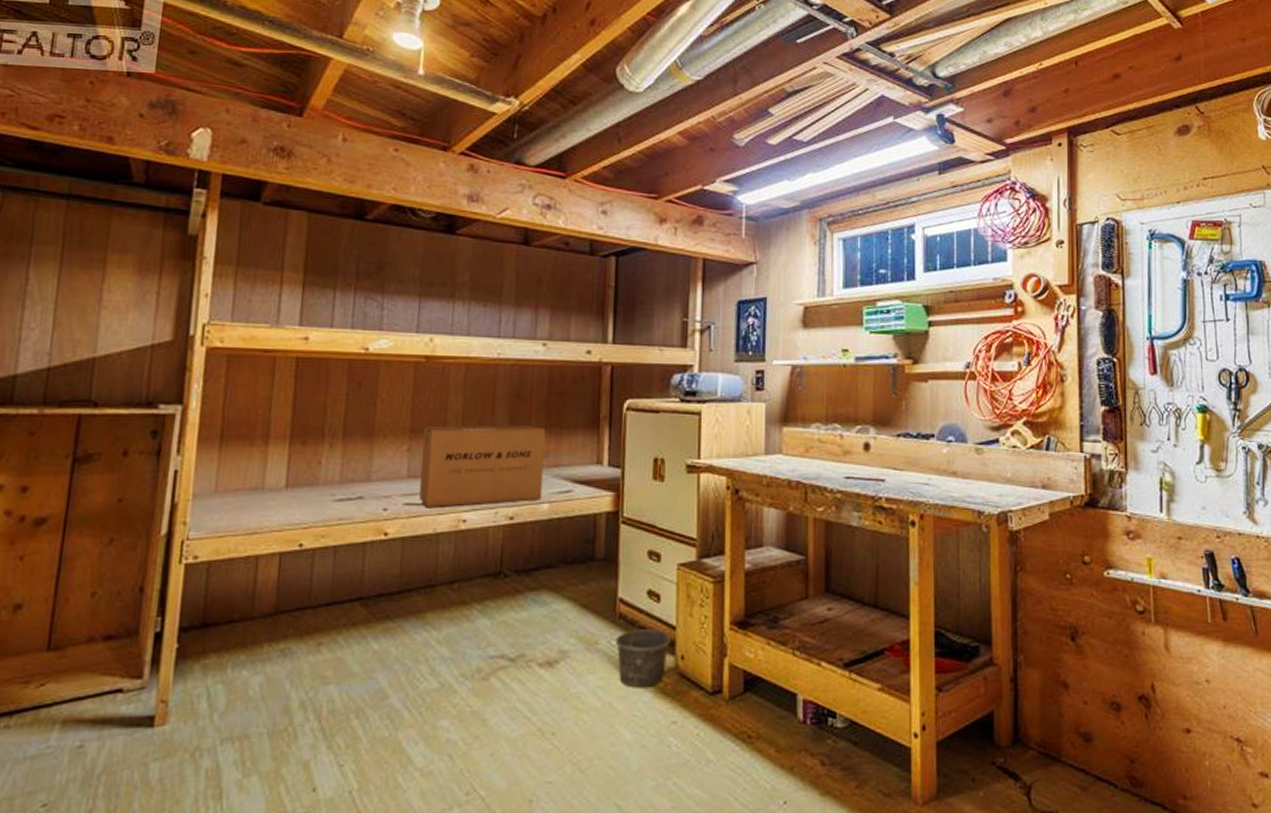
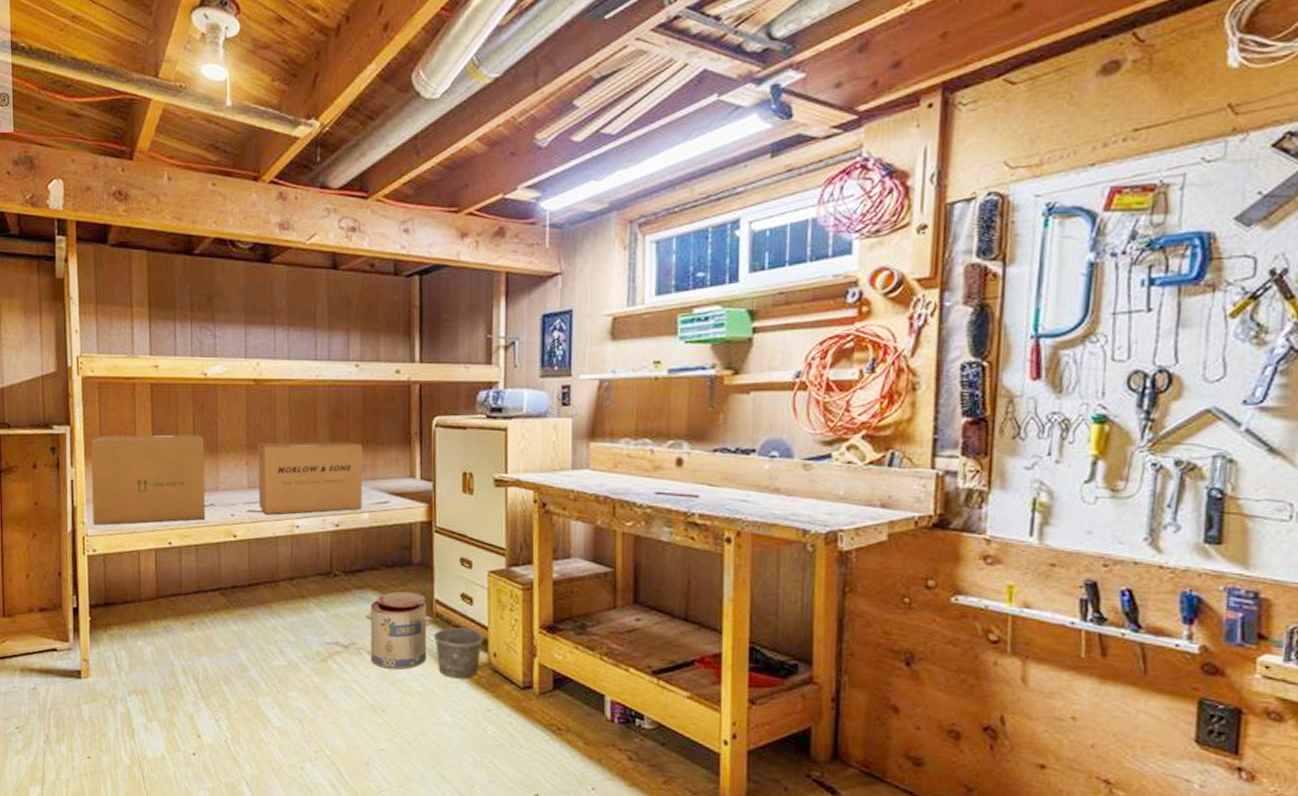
box: none [198,416,358,526] -> present [90,434,206,526]
paint can: none [538,591,616,682] -> present [365,591,433,670]

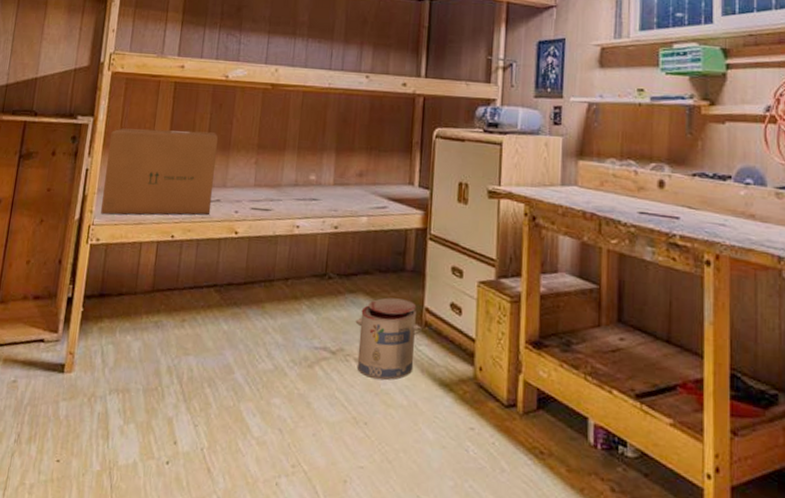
box: present [258,441,363,515] -> none [262,143,367,214]
bucket: present [433,610,485,679] -> none [420,320,471,393]

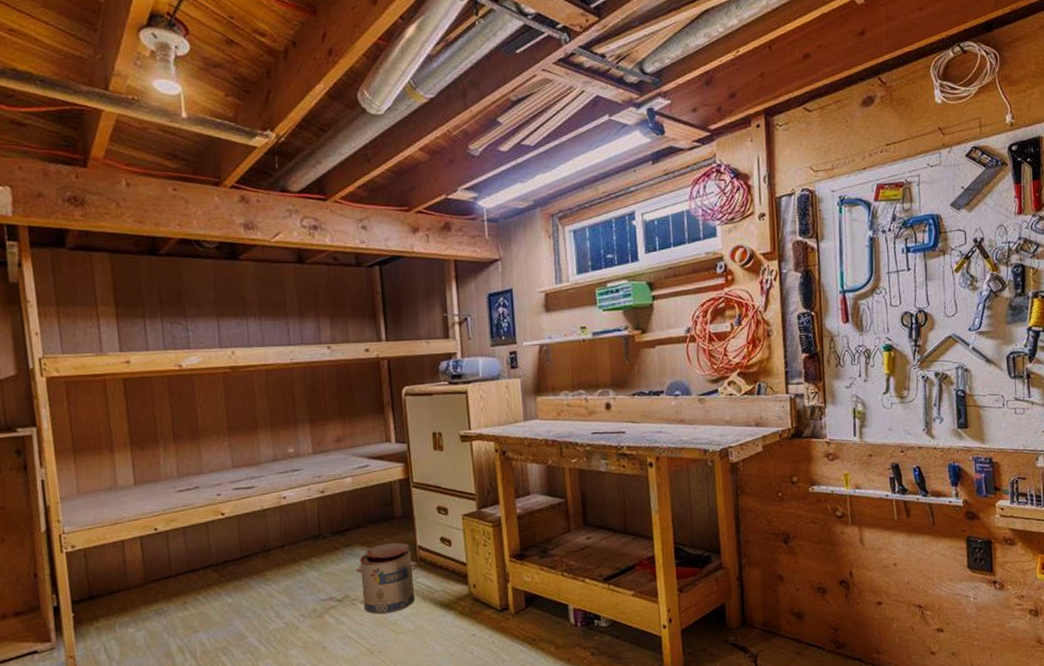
box: present [101,128,218,215] -> none [60,423,191,522]

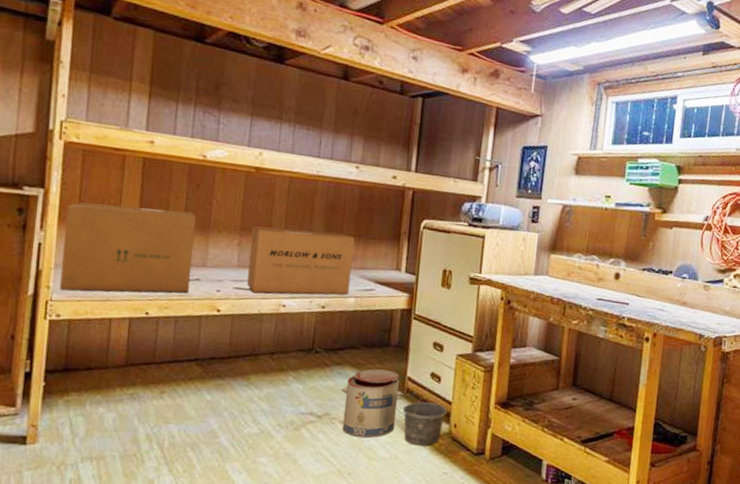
box: none [60,423,191,522] -> present [60,202,196,293]
box: none [239,416,345,491] -> present [246,226,355,295]
bucket: none [419,552,464,612] -> present [402,387,448,446]

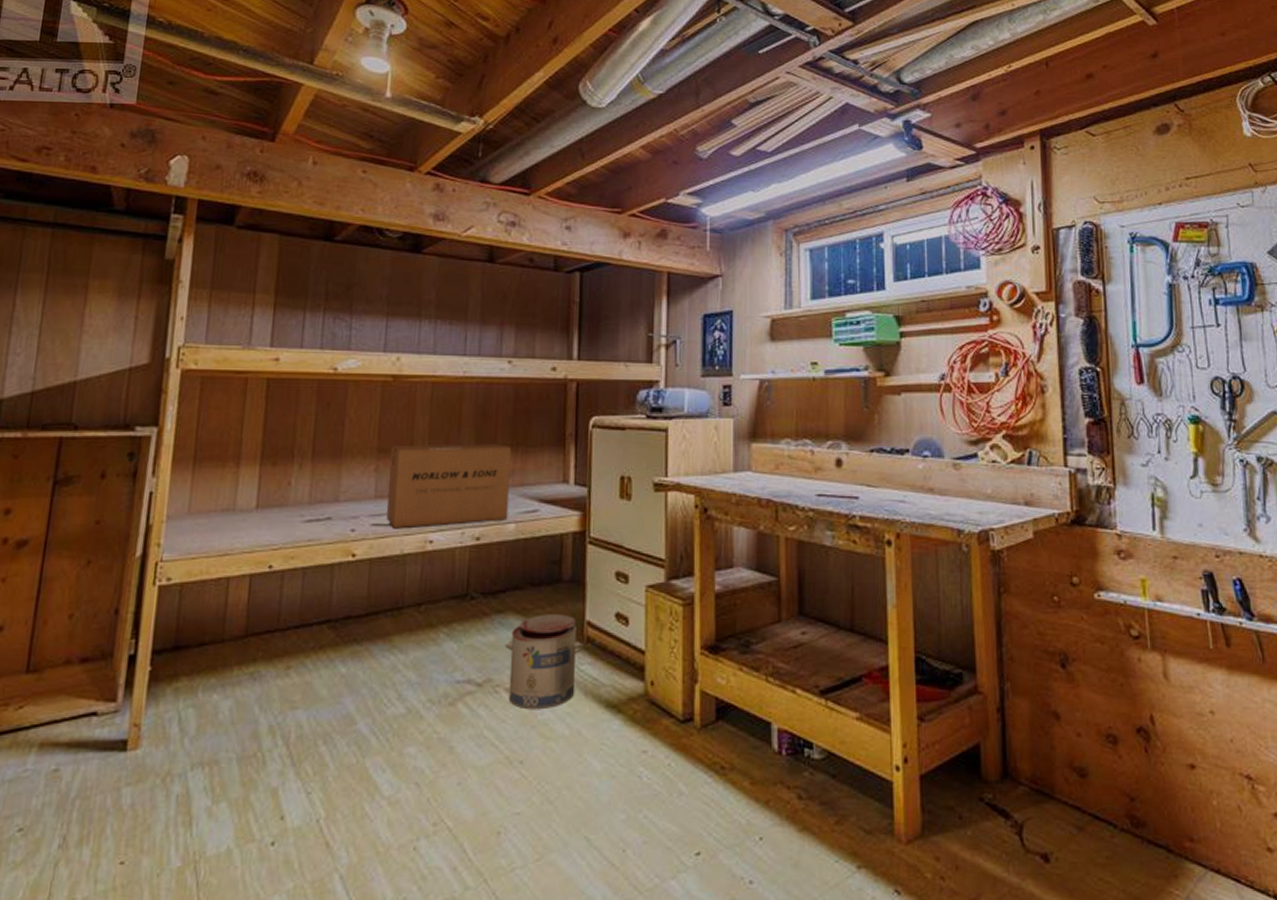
box: present [60,202,196,293] -> none [172,437,327,548]
bucket: present [402,387,448,446] -> none [583,632,641,715]

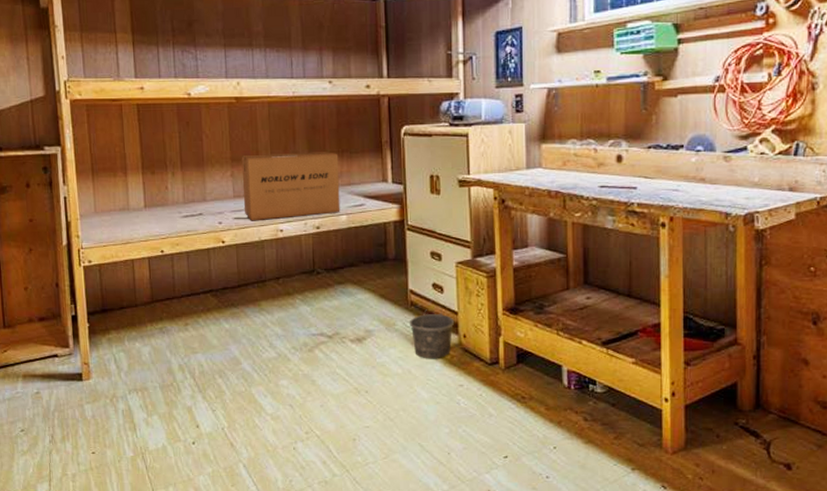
paint can: present [504,614,583,709] -> none [347,285,408,354]
bucket: none [583,632,641,715] -> present [409,298,455,359]

